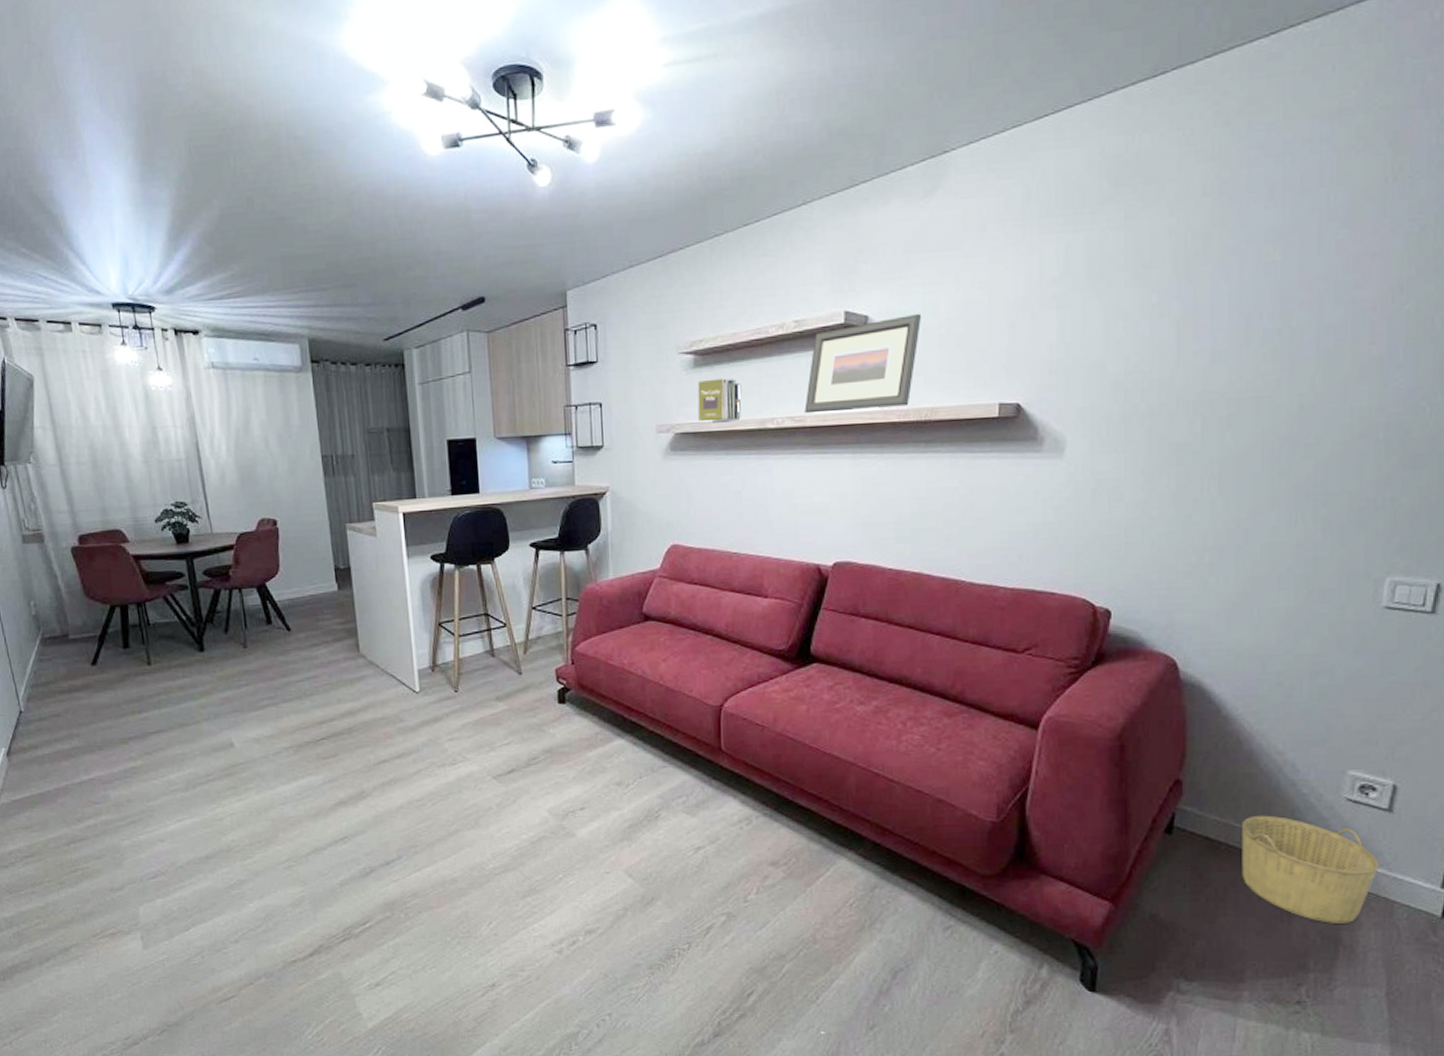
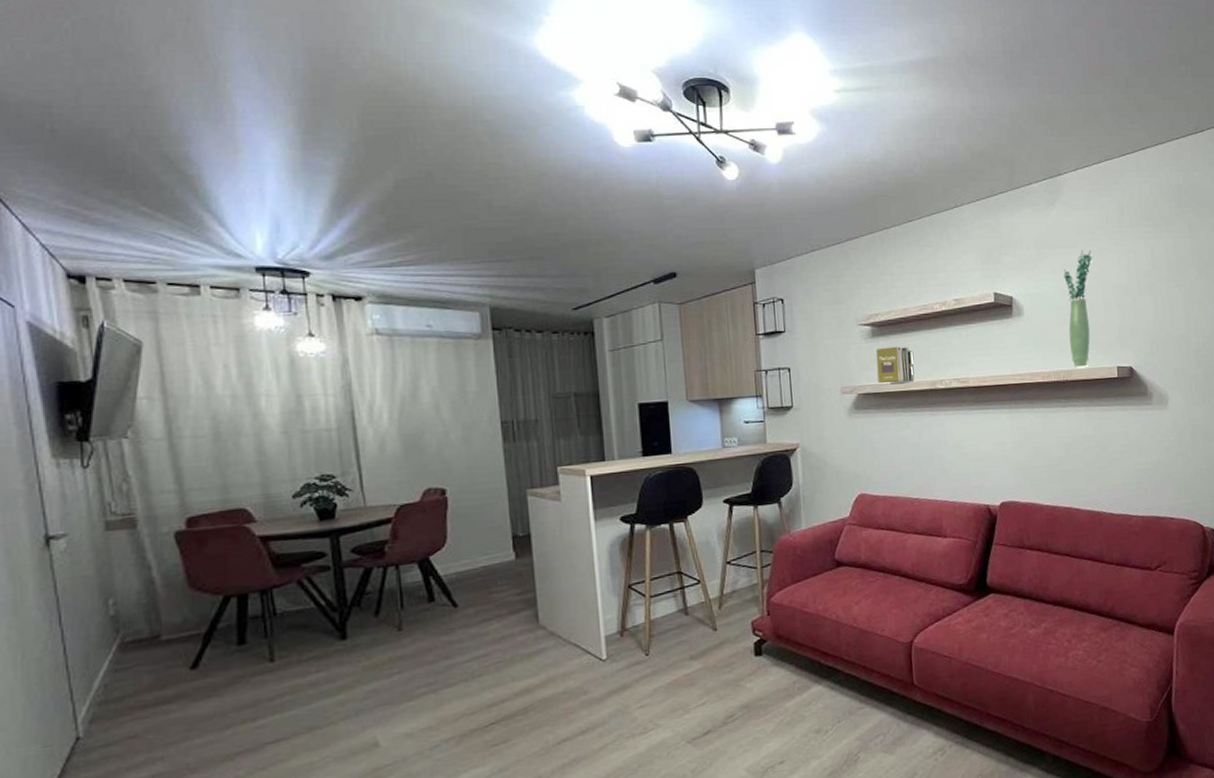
picture frame: present [804,313,922,414] -> none [967,295,1054,376]
vase: none [938,252,981,404] -> present [1063,249,1093,367]

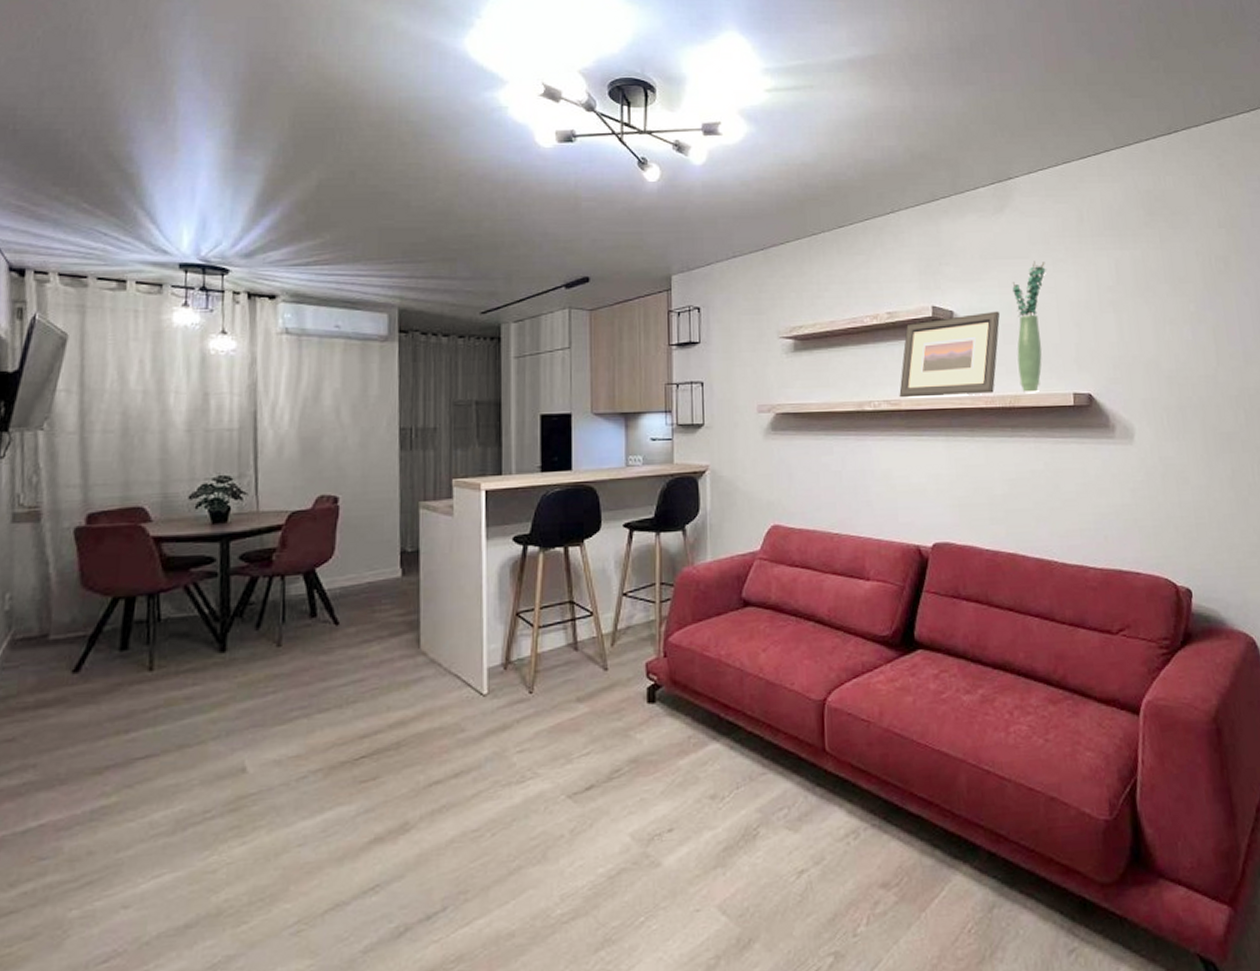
books: present [875,346,915,384] -> none [797,362,840,403]
picture frame: none [967,295,1054,376] -> present [899,311,1001,398]

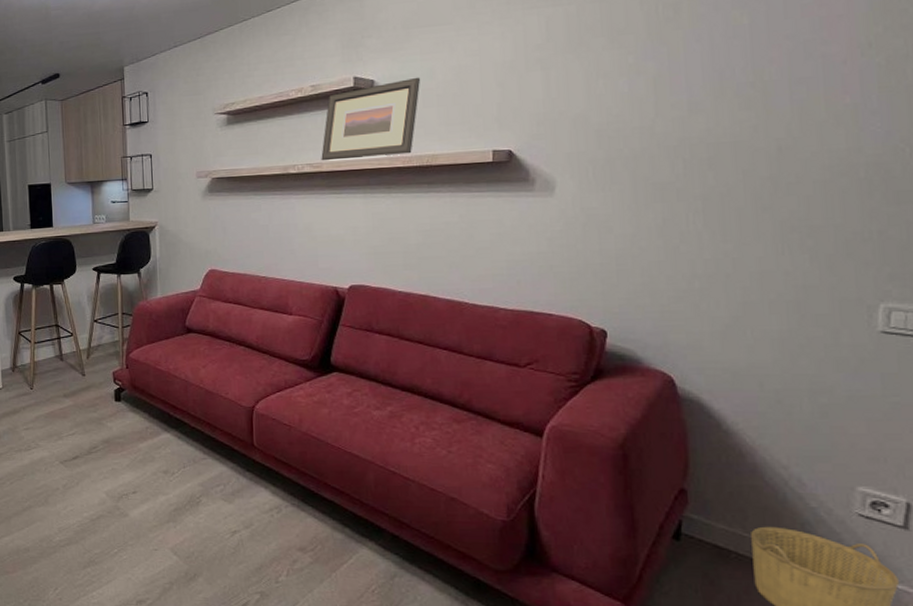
vase: present [1012,261,1047,392] -> none [434,26,471,152]

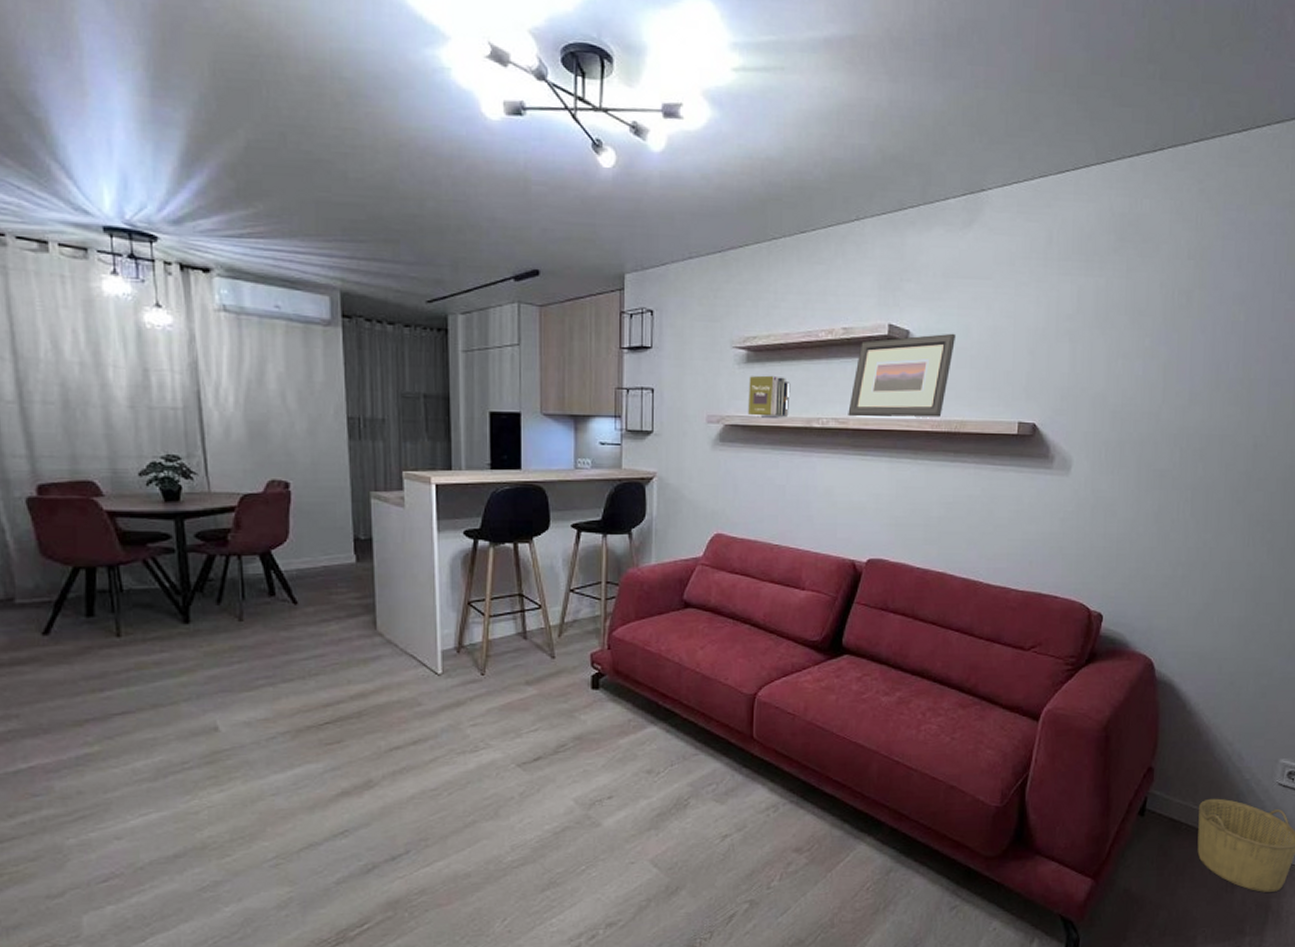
books: none [230,133,267,169] -> present [748,375,789,417]

